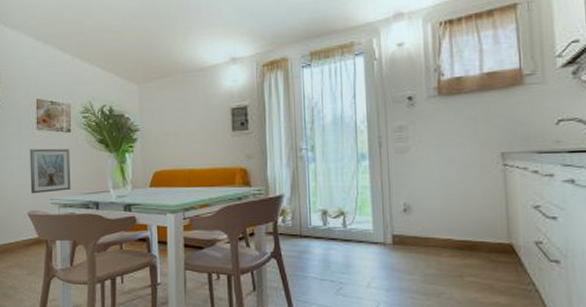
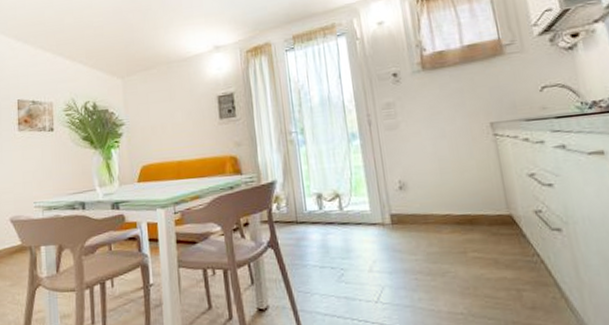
picture frame: present [30,148,71,194] -> none [11,148,55,199]

